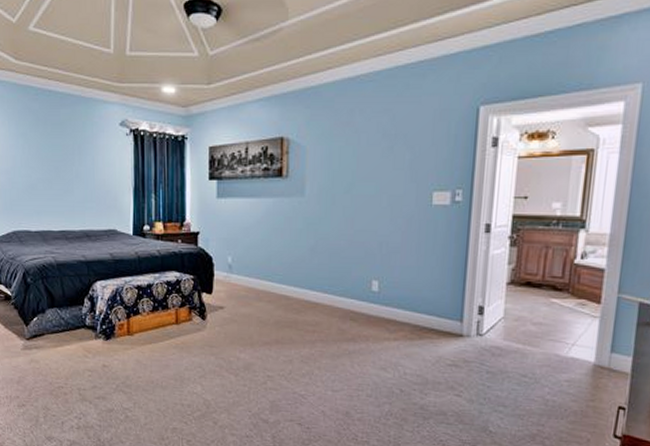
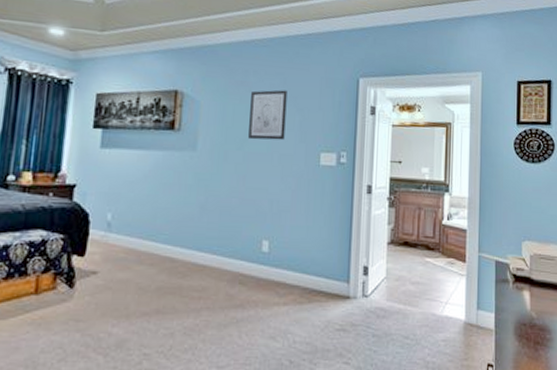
wall art: none [356,127,396,182] -> present [248,90,287,141]

